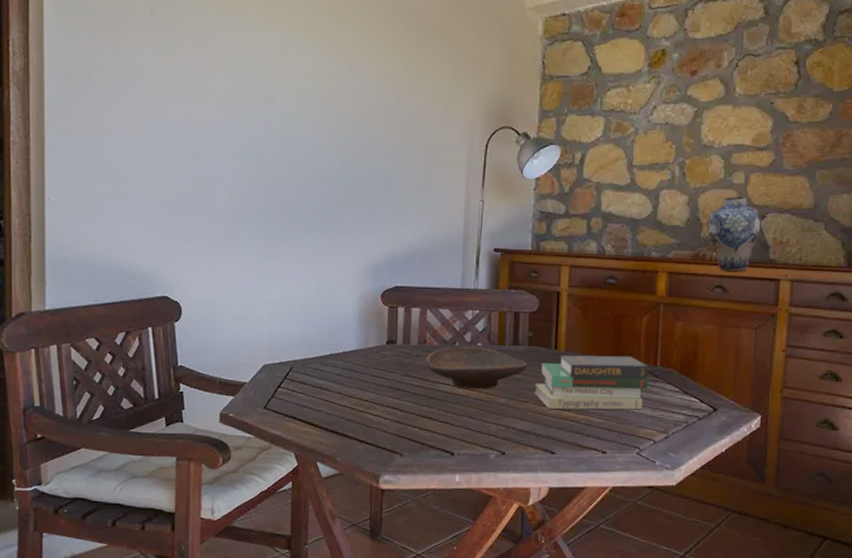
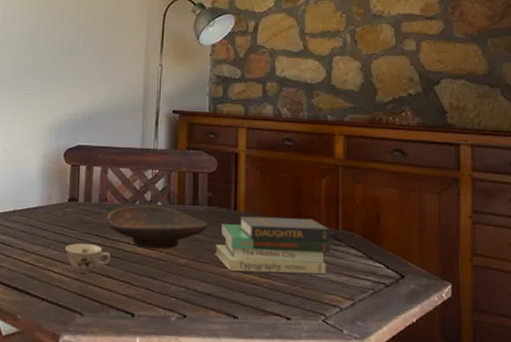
teacup: none [383,386,431,415] -> present [64,243,111,273]
vase: present [706,197,762,273] -> none [381,63,436,137]

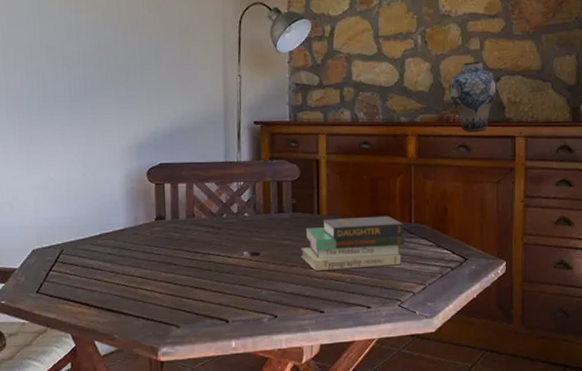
teacup: present [64,243,111,273] -> none [155,260,203,288]
decorative bowl: present [106,205,208,250] -> none [195,216,293,259]
vase: none [381,63,436,137] -> present [448,62,497,133]

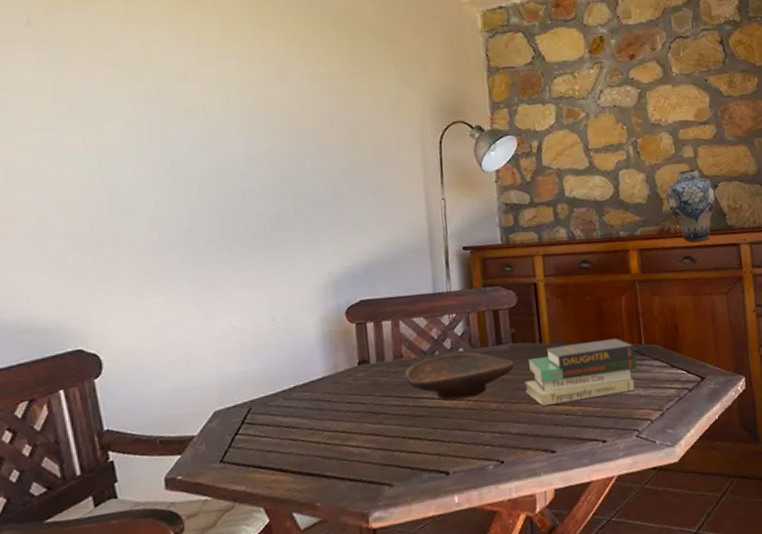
decorative bowl: none [195,216,293,259] -> present [404,352,515,400]

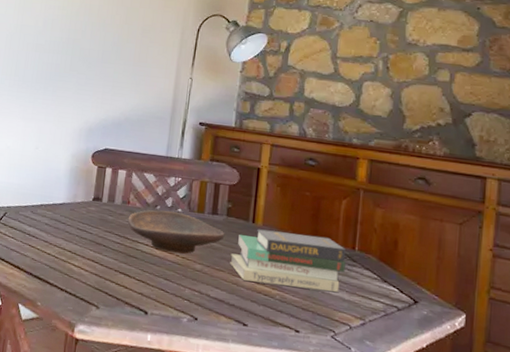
vase: present [666,169,716,243] -> none [409,93,467,167]

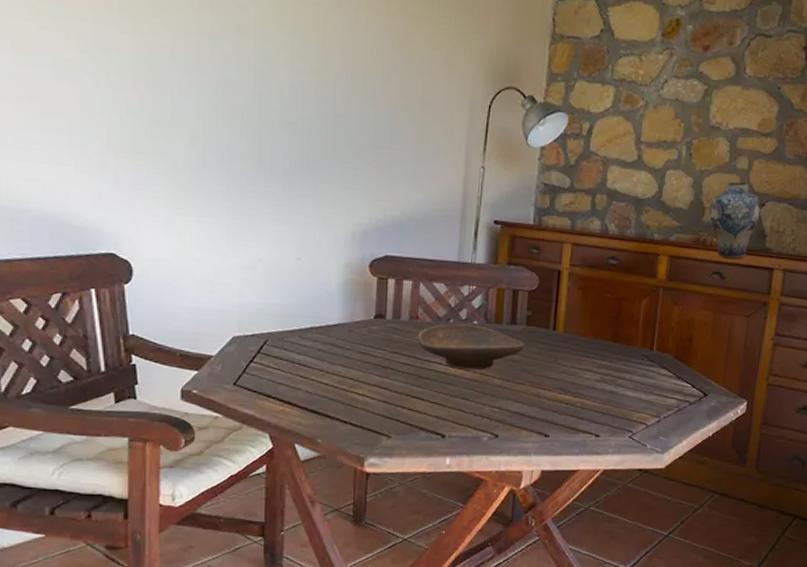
books: present [230,229,346,292] -> none [530,336,644,394]
vase: none [409,93,467,167] -> present [709,182,761,260]

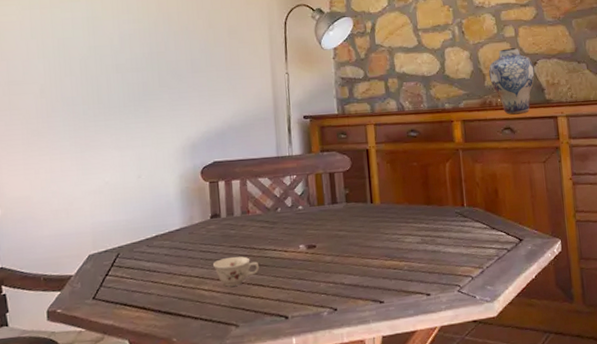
teacup: none [370,364,422,395] -> present [212,256,260,287]
decorative bowl: present [417,323,525,370] -> none [250,210,348,252]

